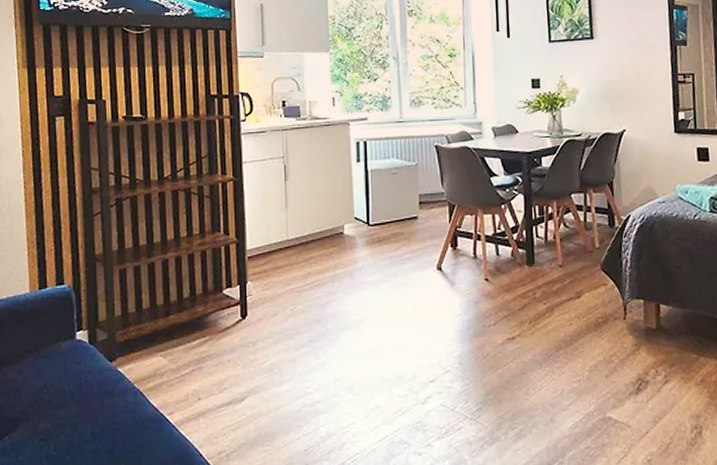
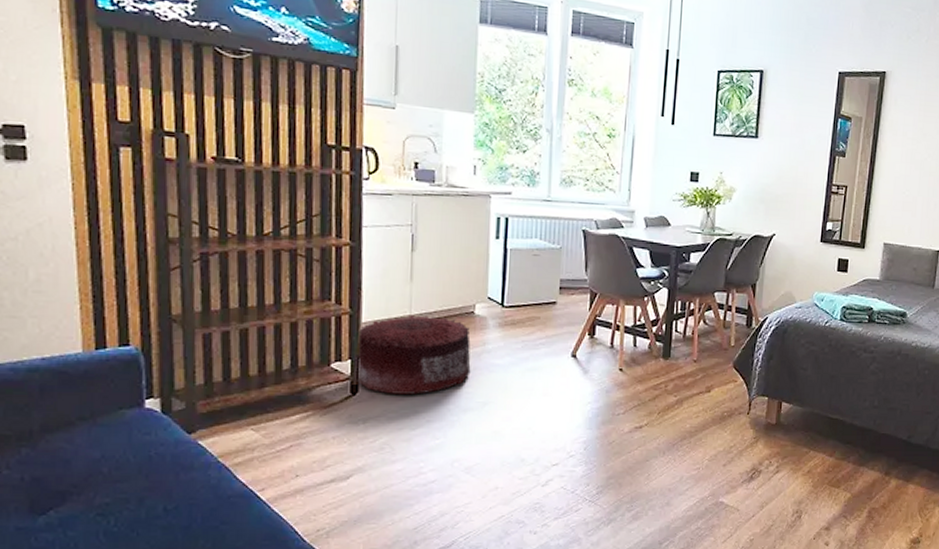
pouf: none [243,239,345,316] -> present [355,315,471,395]

